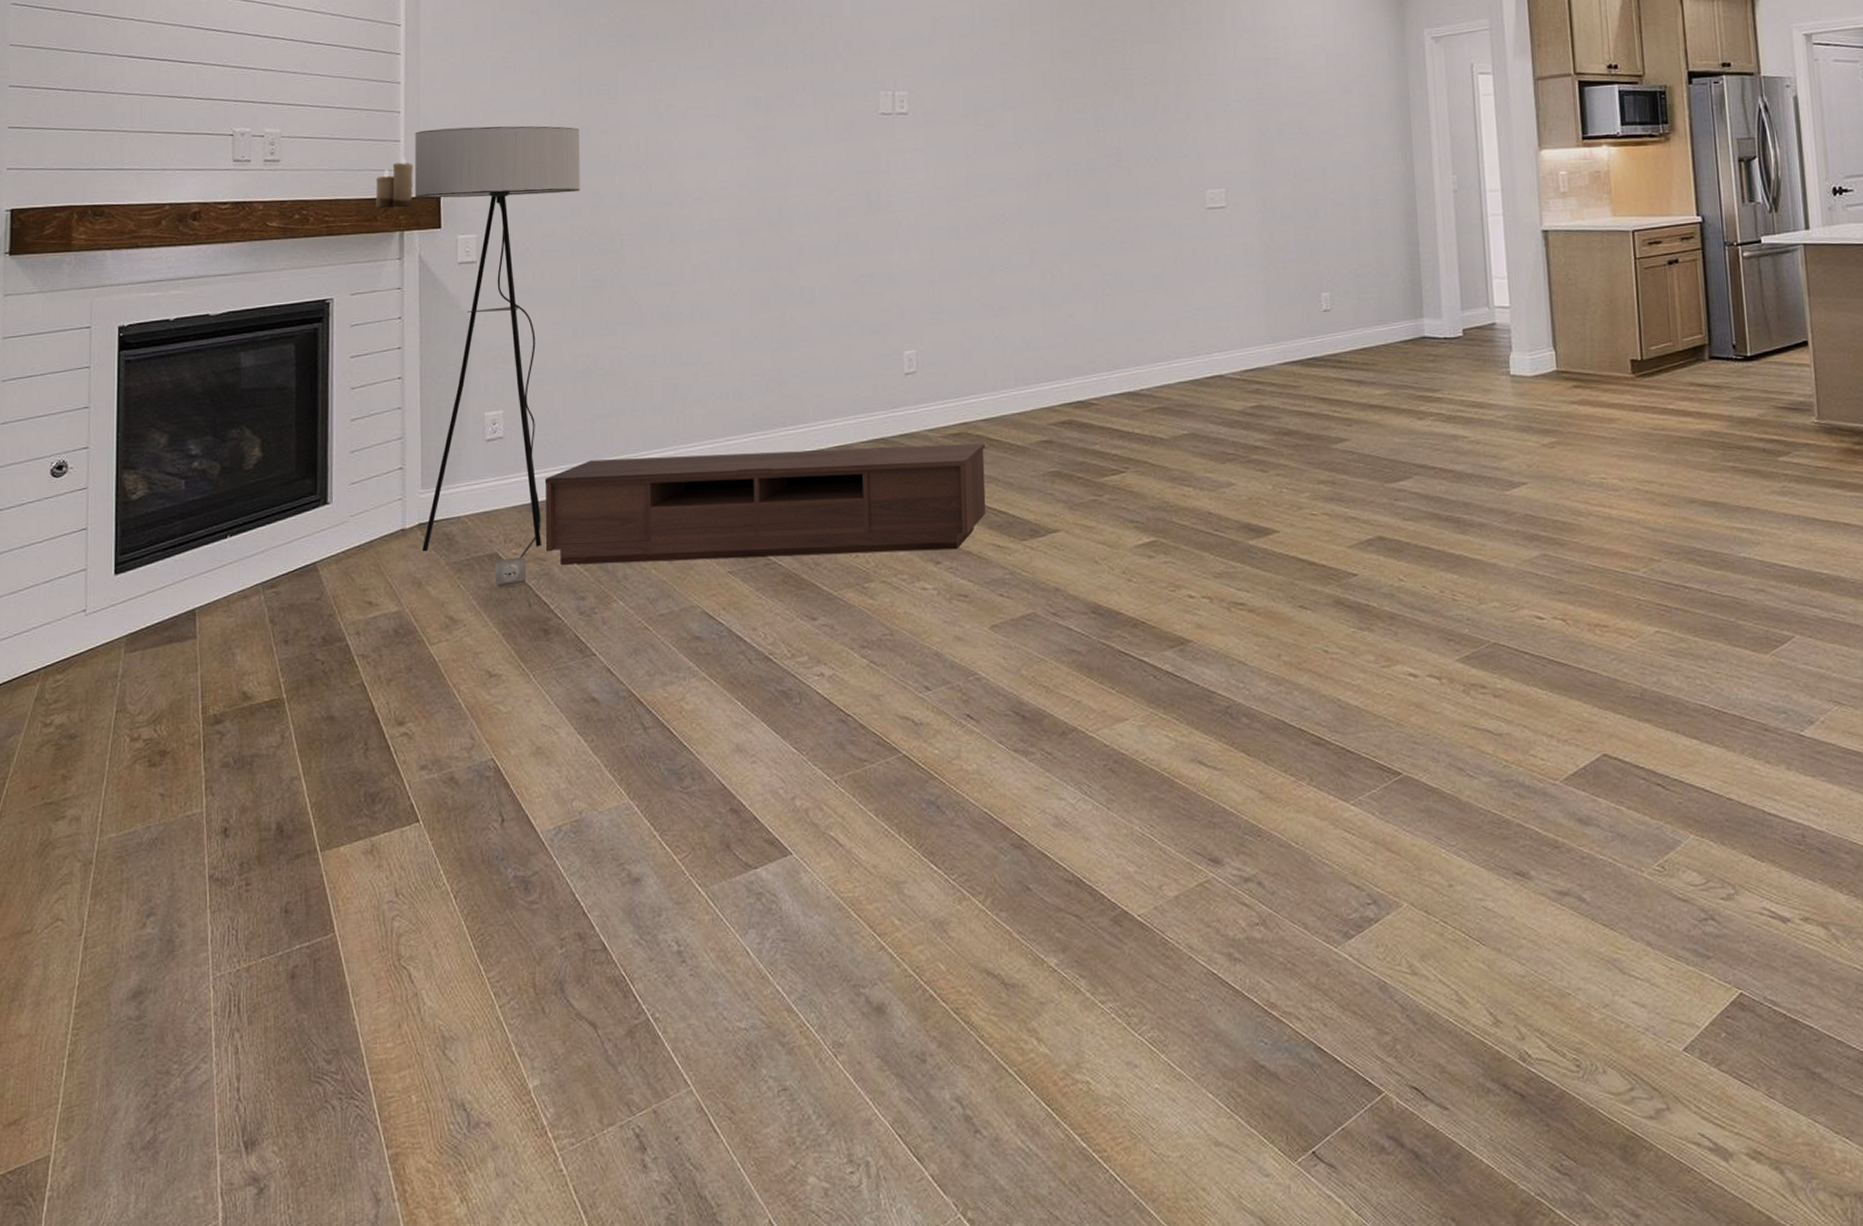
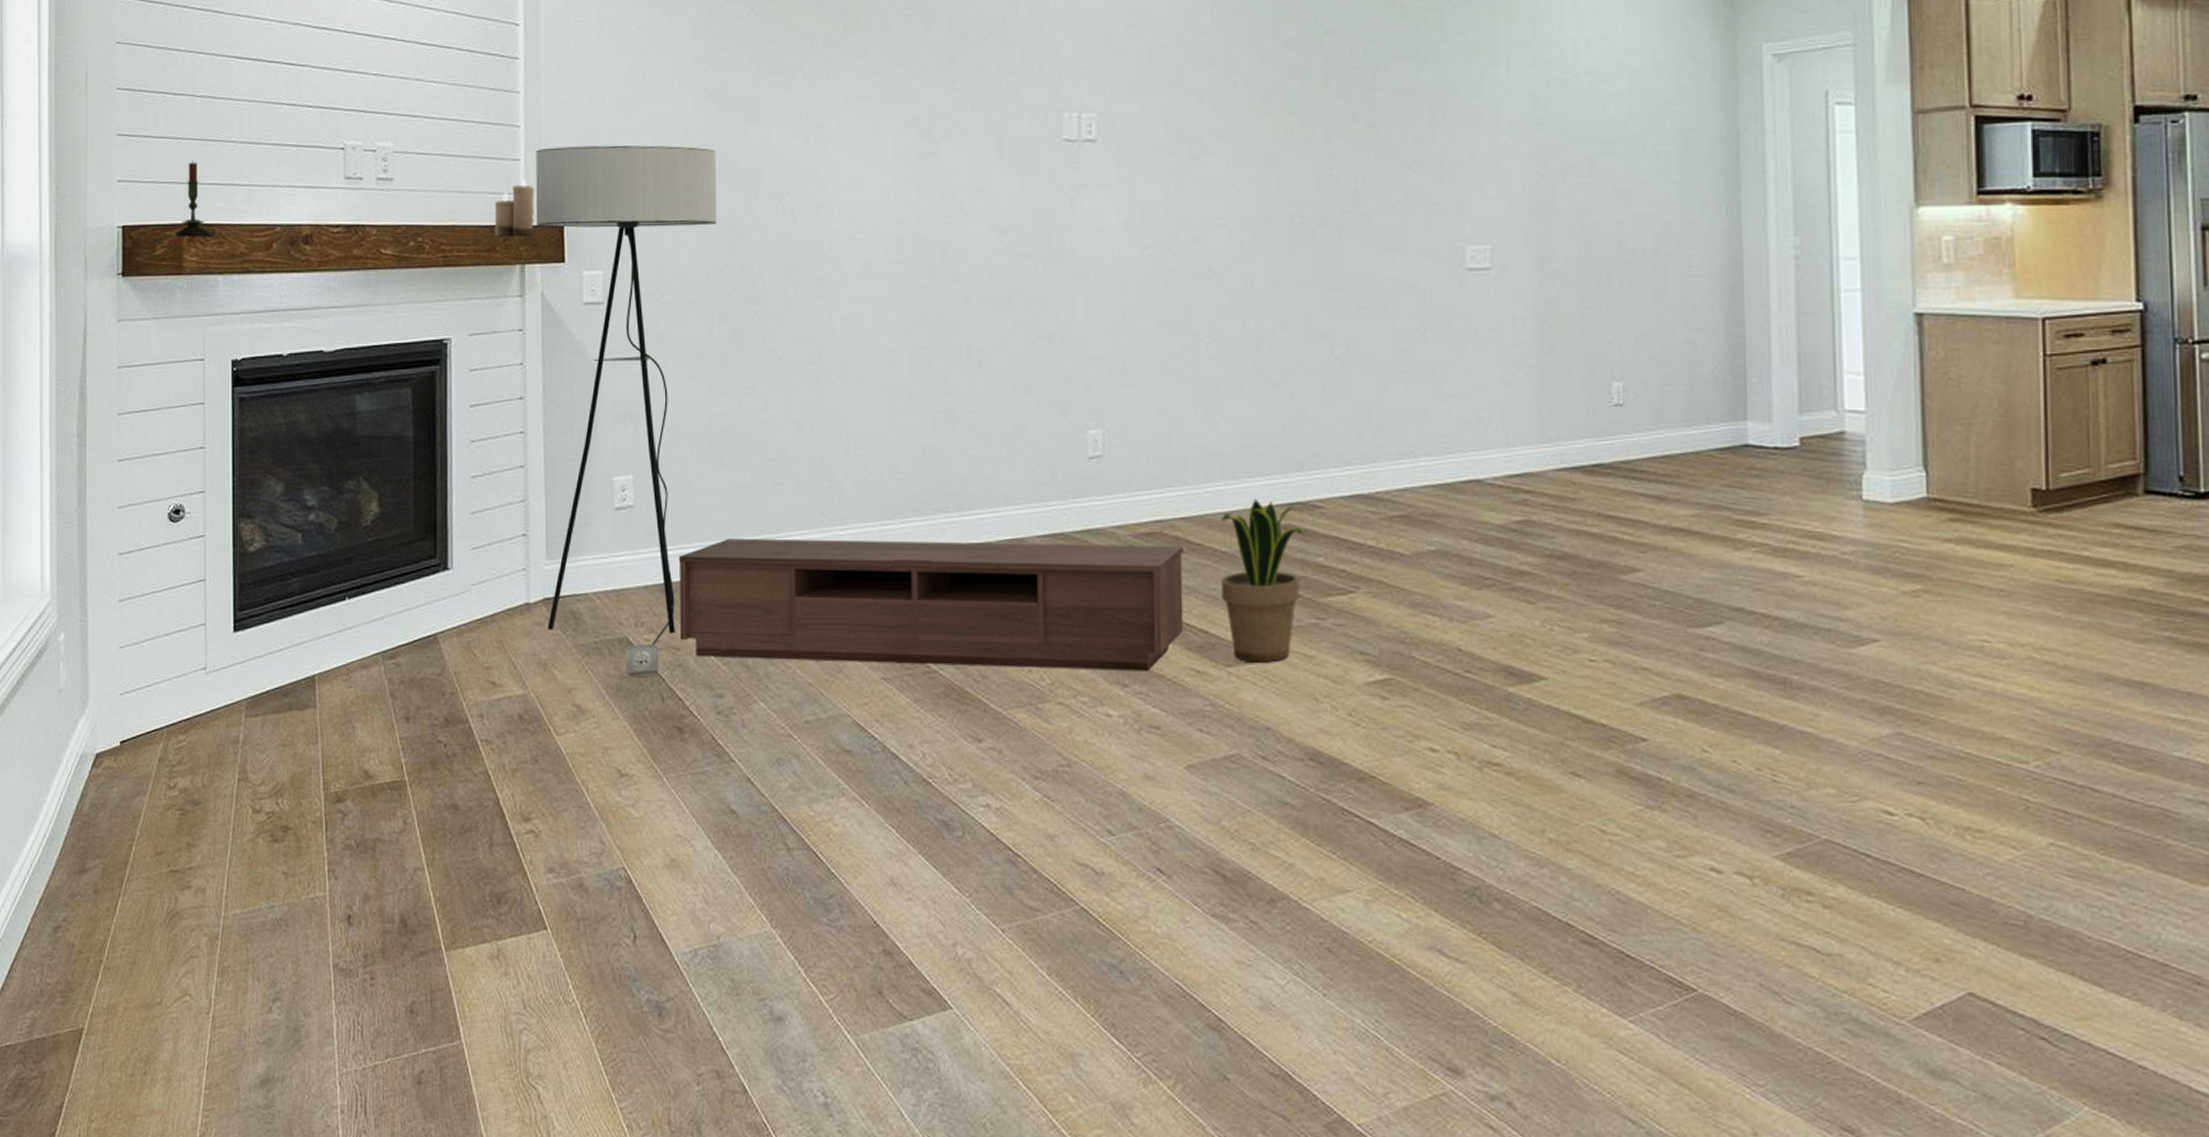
candle: none [65,149,100,218] -> present [175,160,211,238]
potted plant: none [1015,401,1084,536] -> present [1220,499,1305,663]

